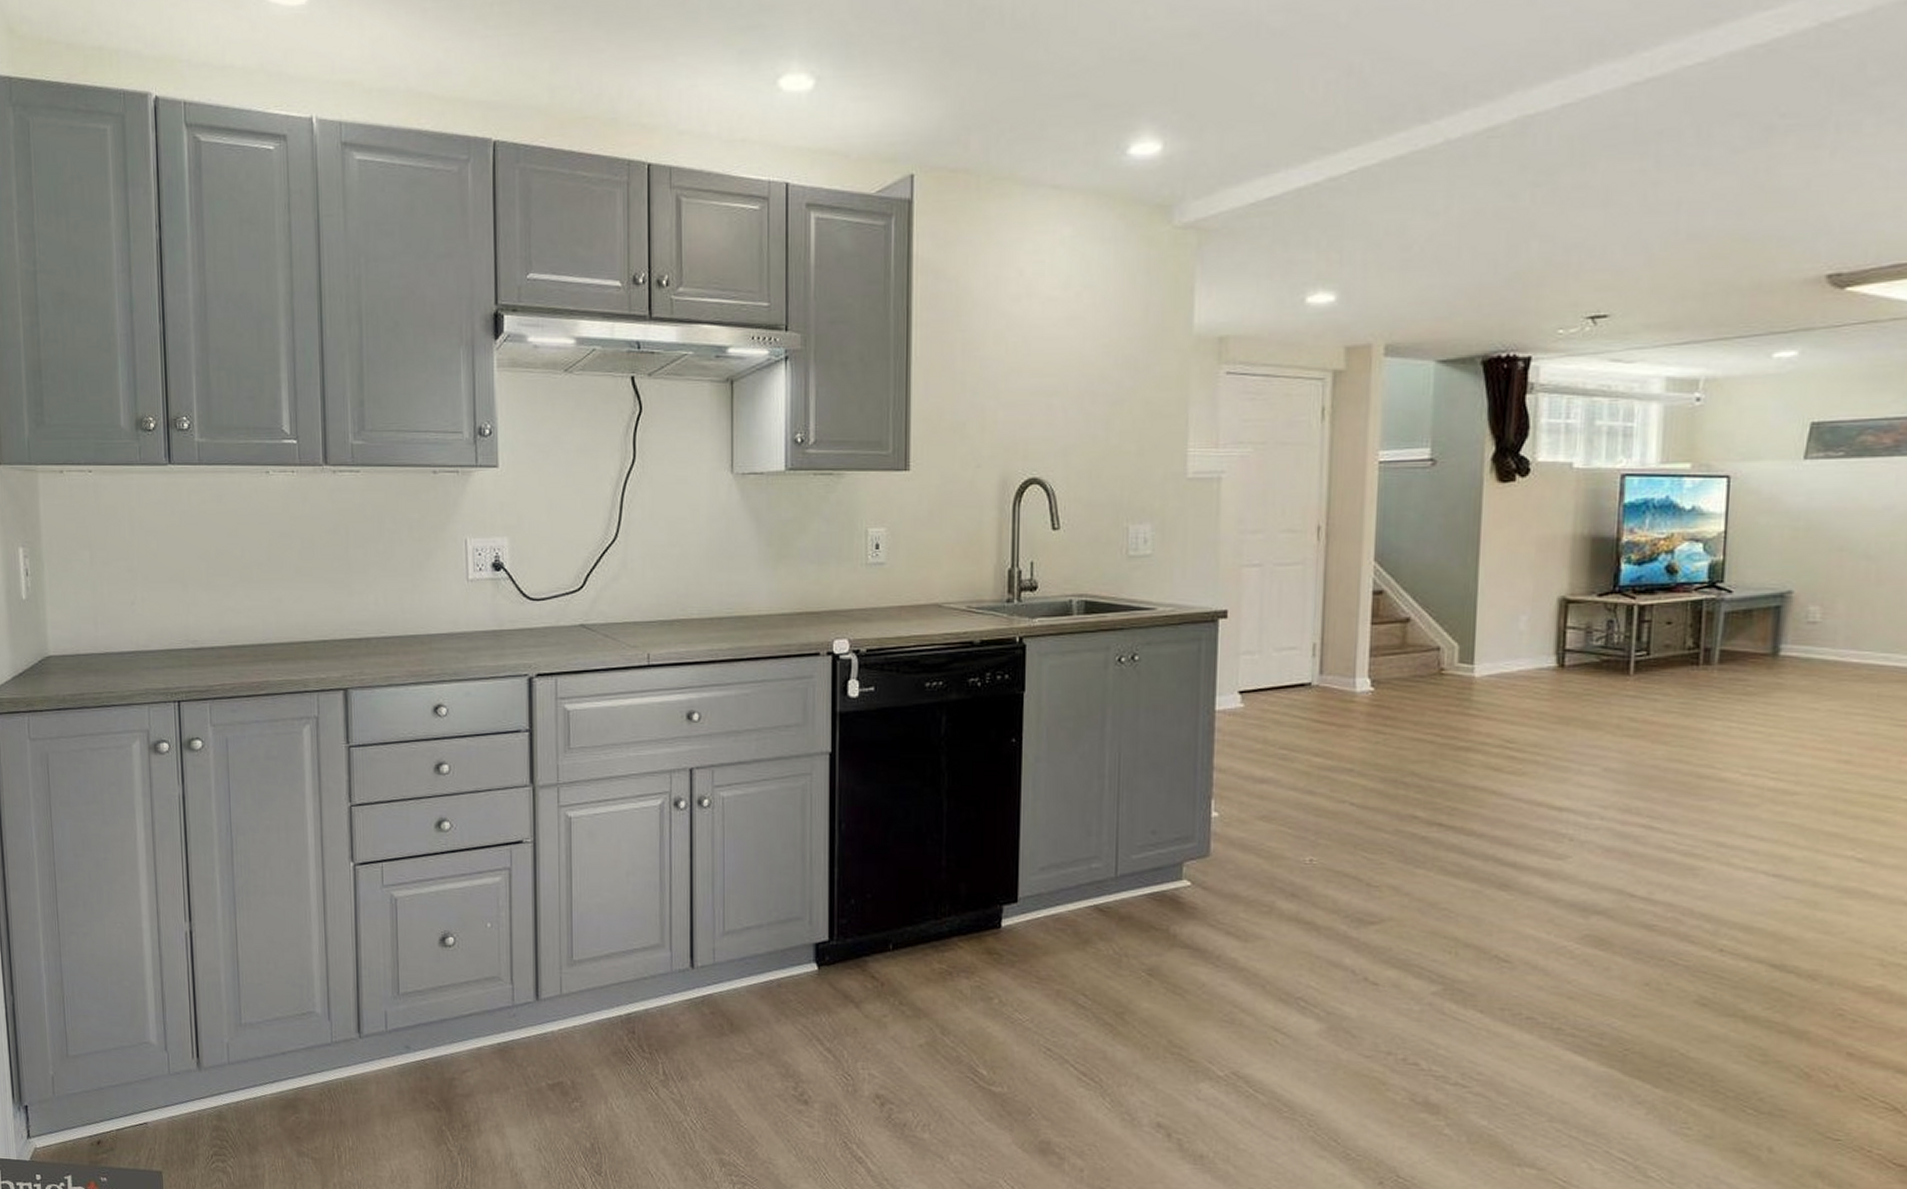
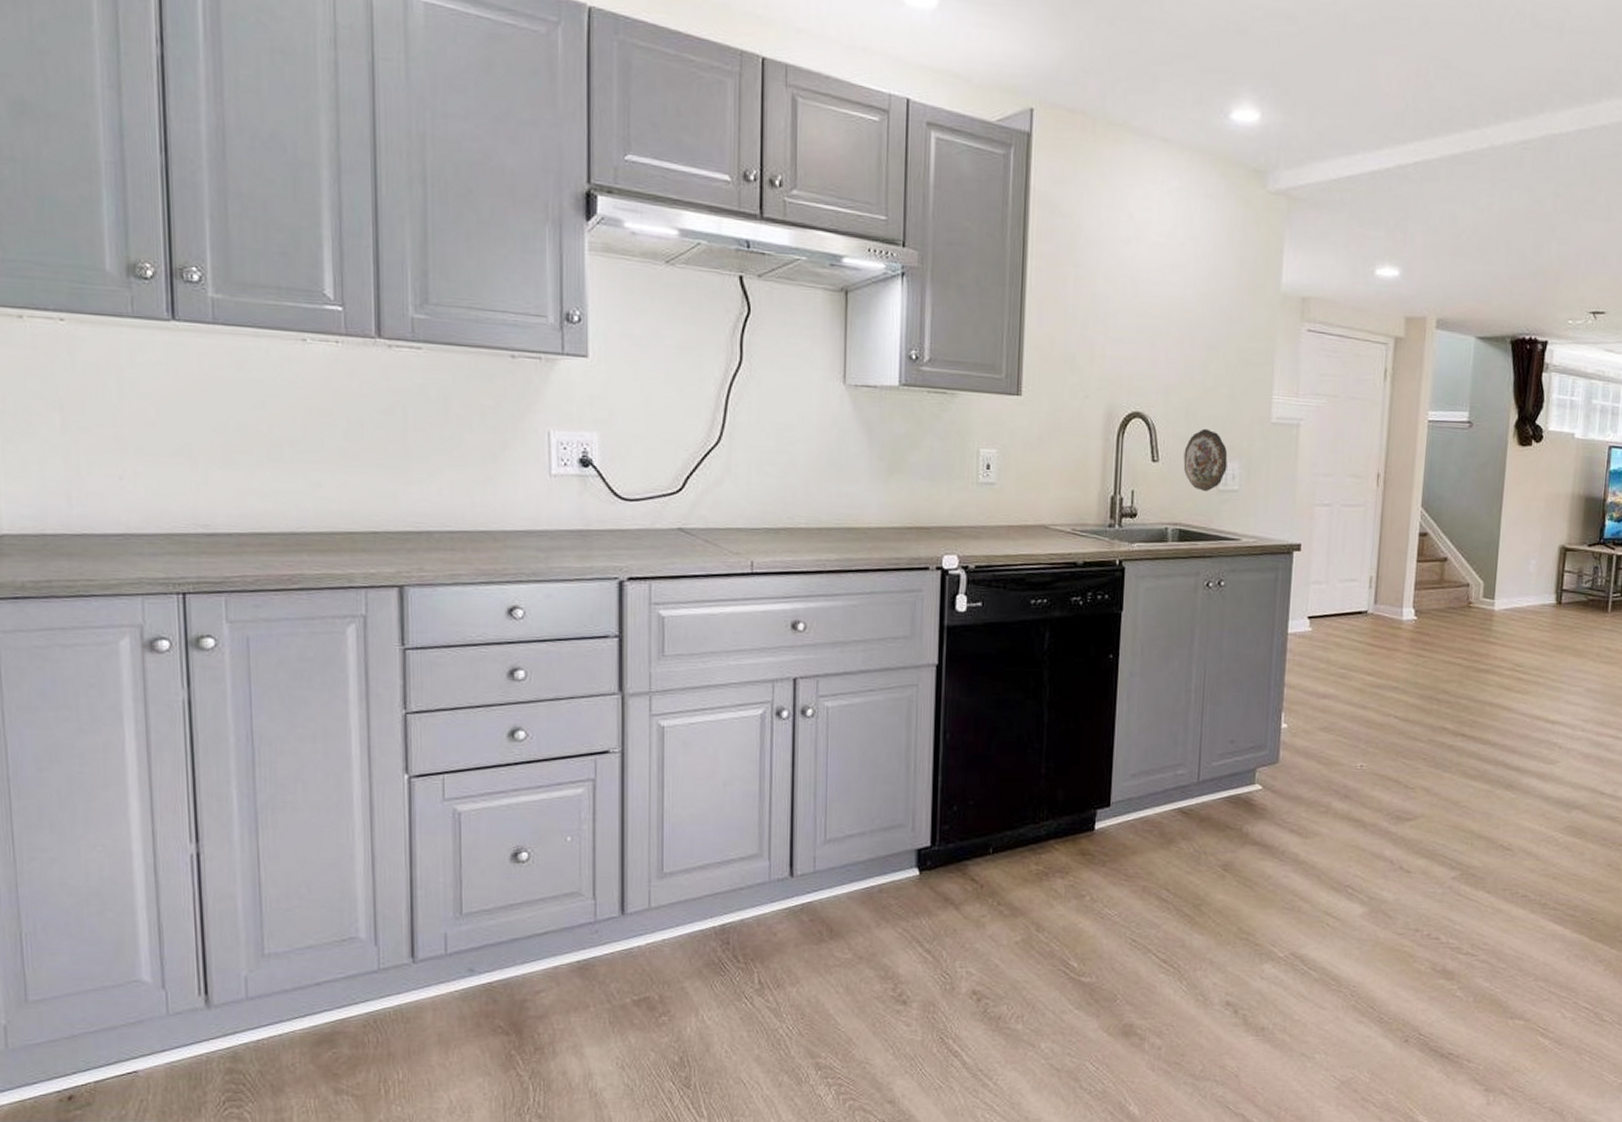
decorative plate: none [1087,490,1138,559] -> present [1183,428,1228,492]

